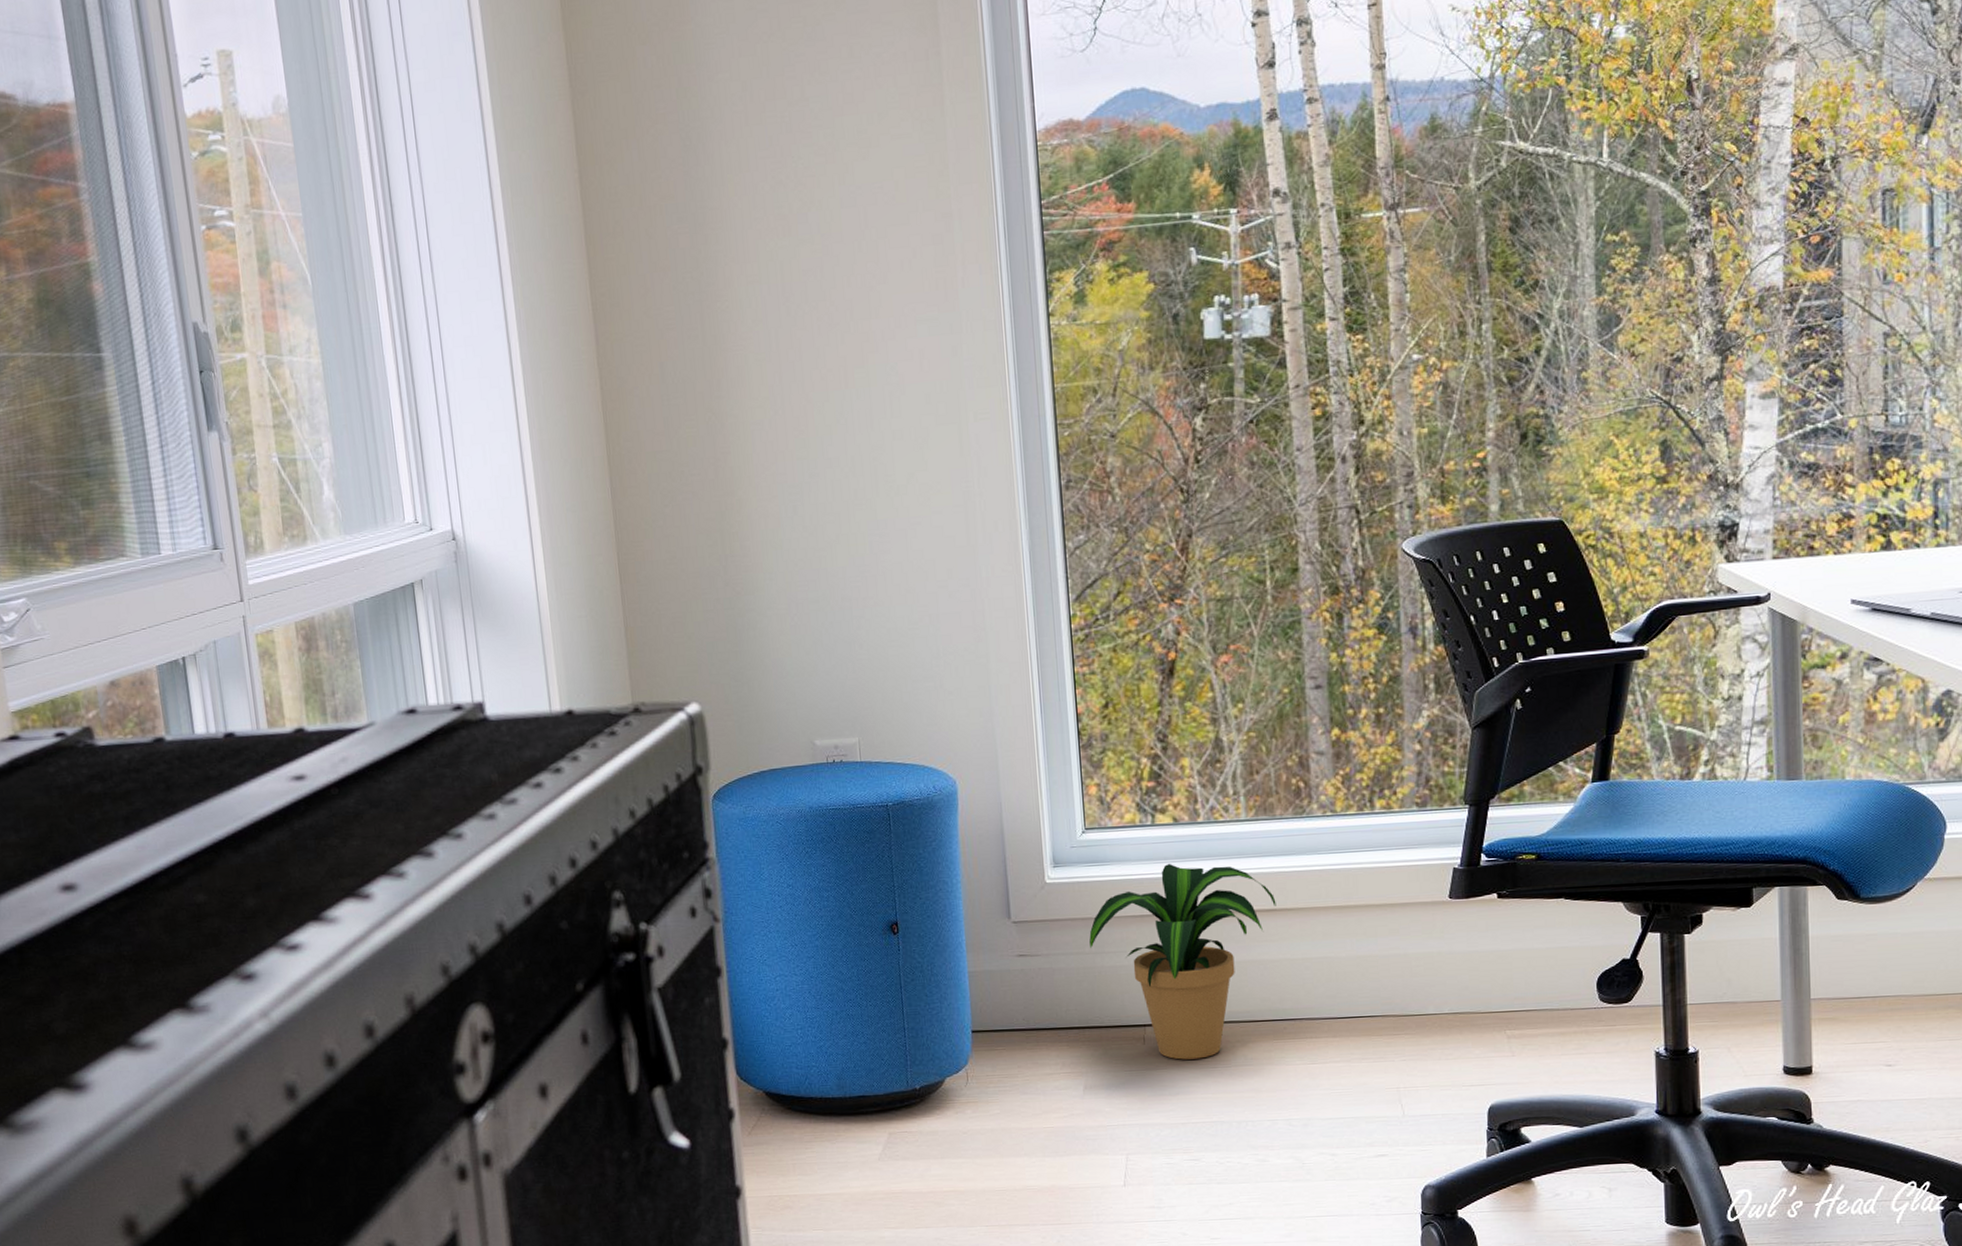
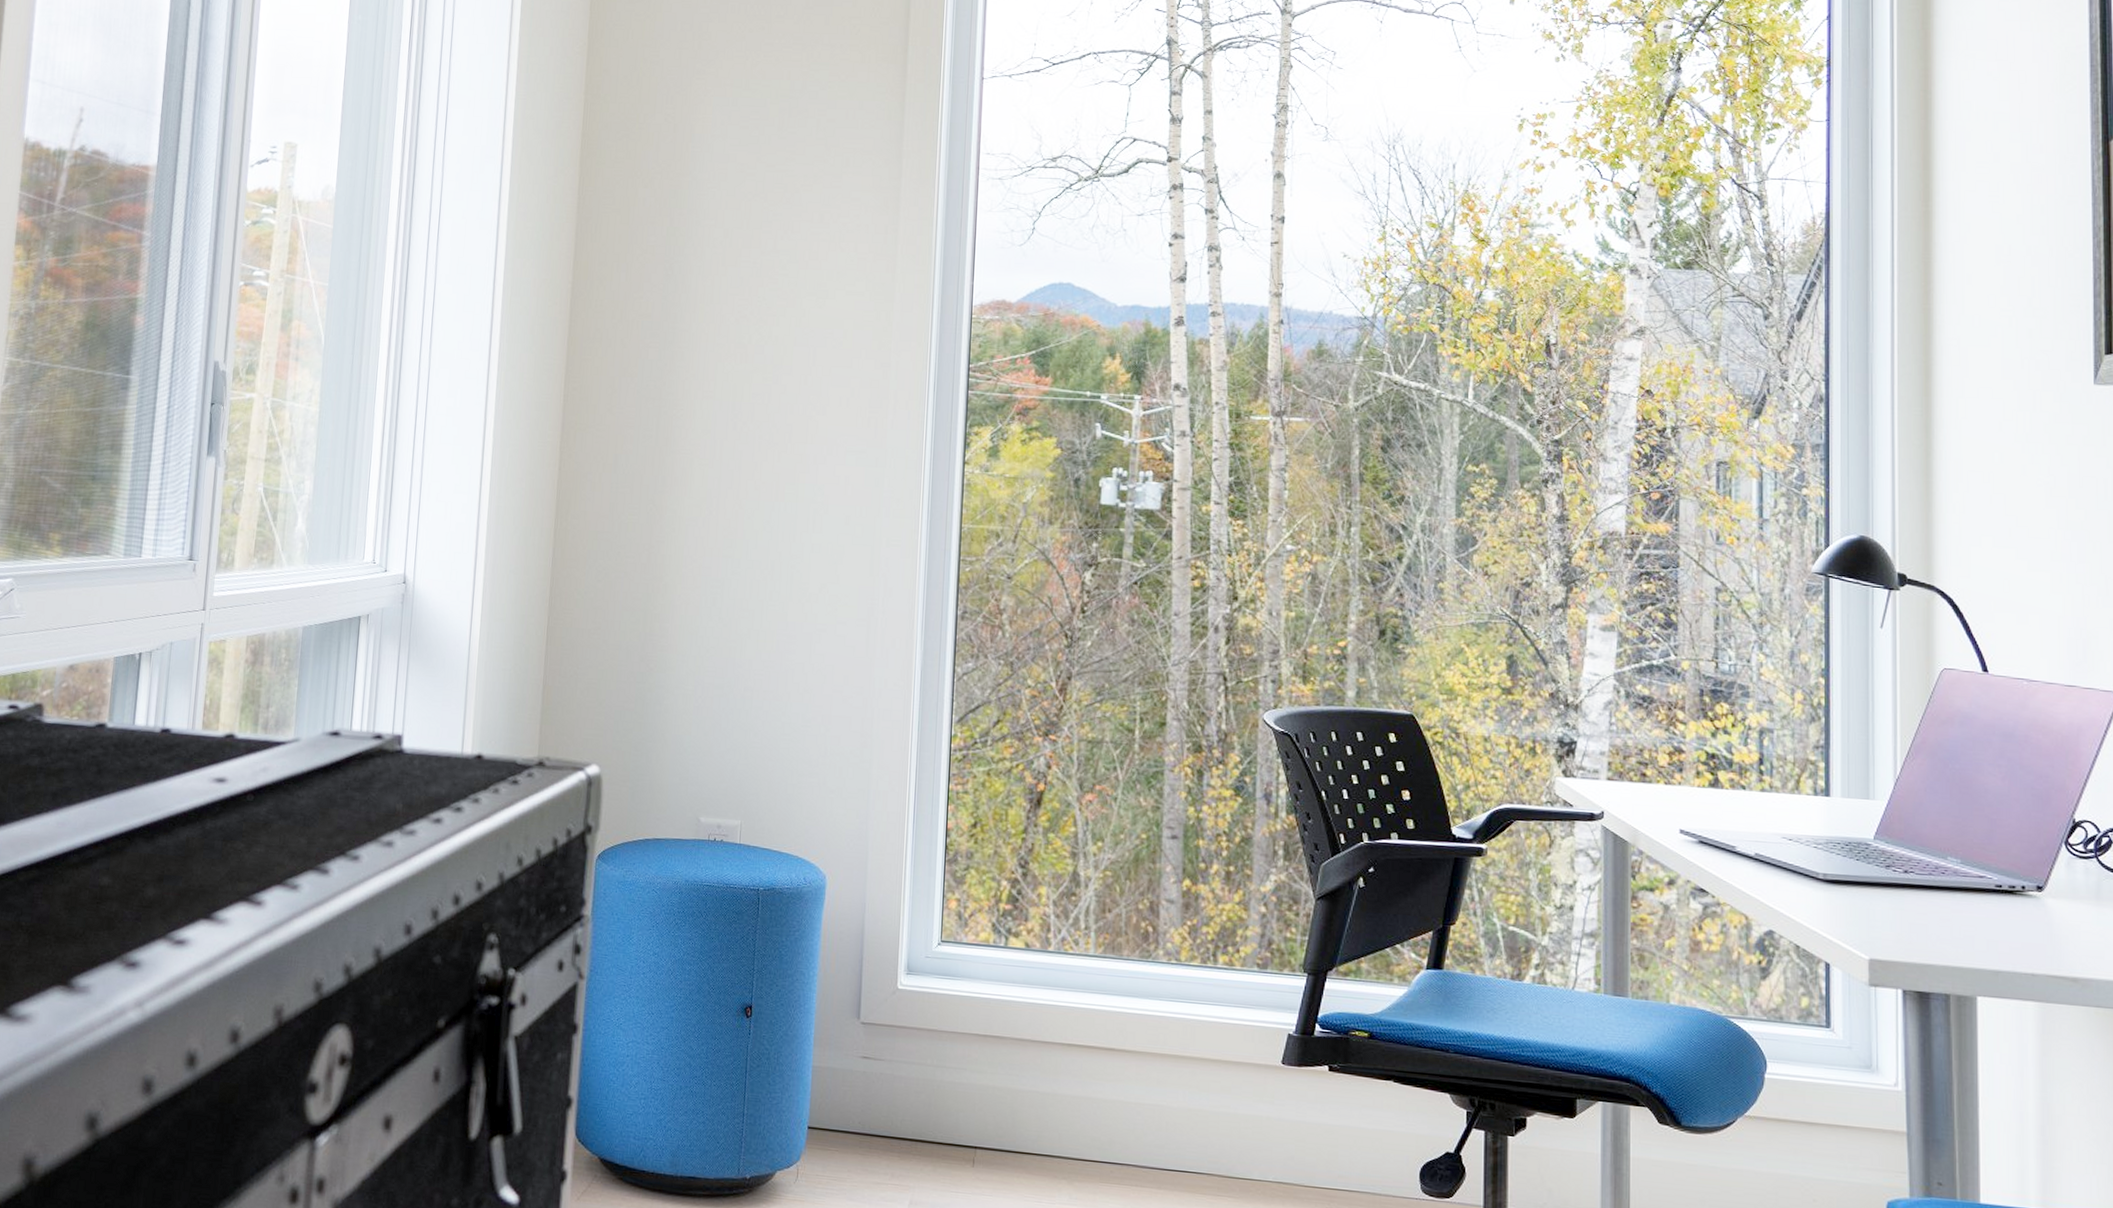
potted plant: present [1089,863,1276,1060] -> none [932,987,1115,1191]

